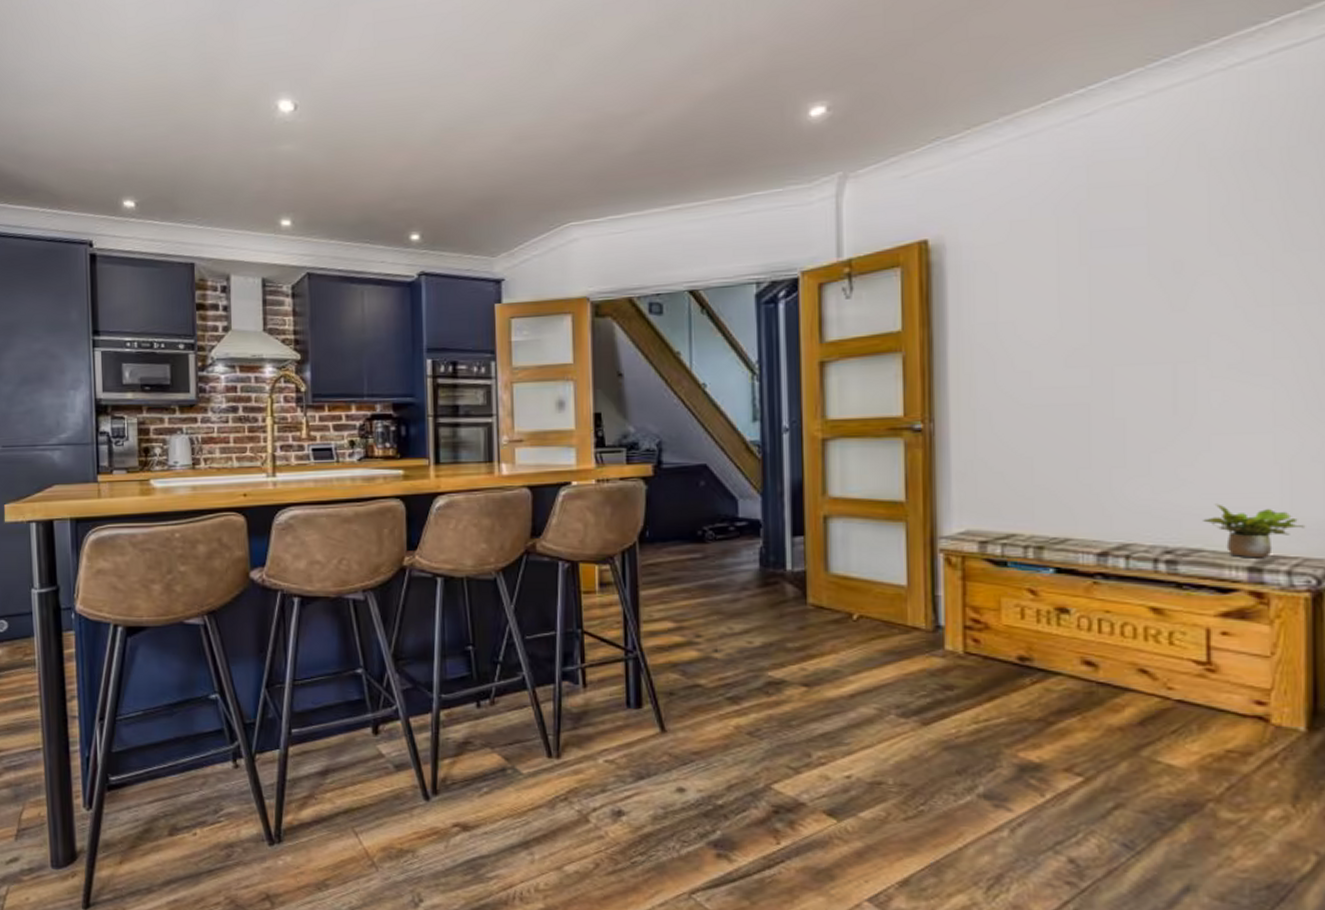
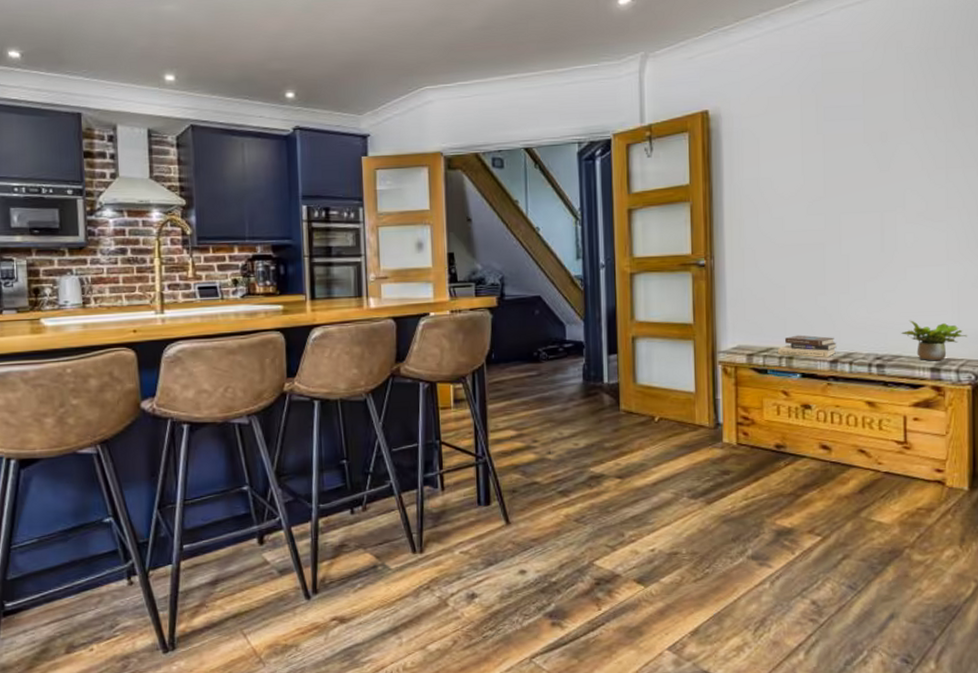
books: none [1022,519,1107,550] -> present [778,335,837,358]

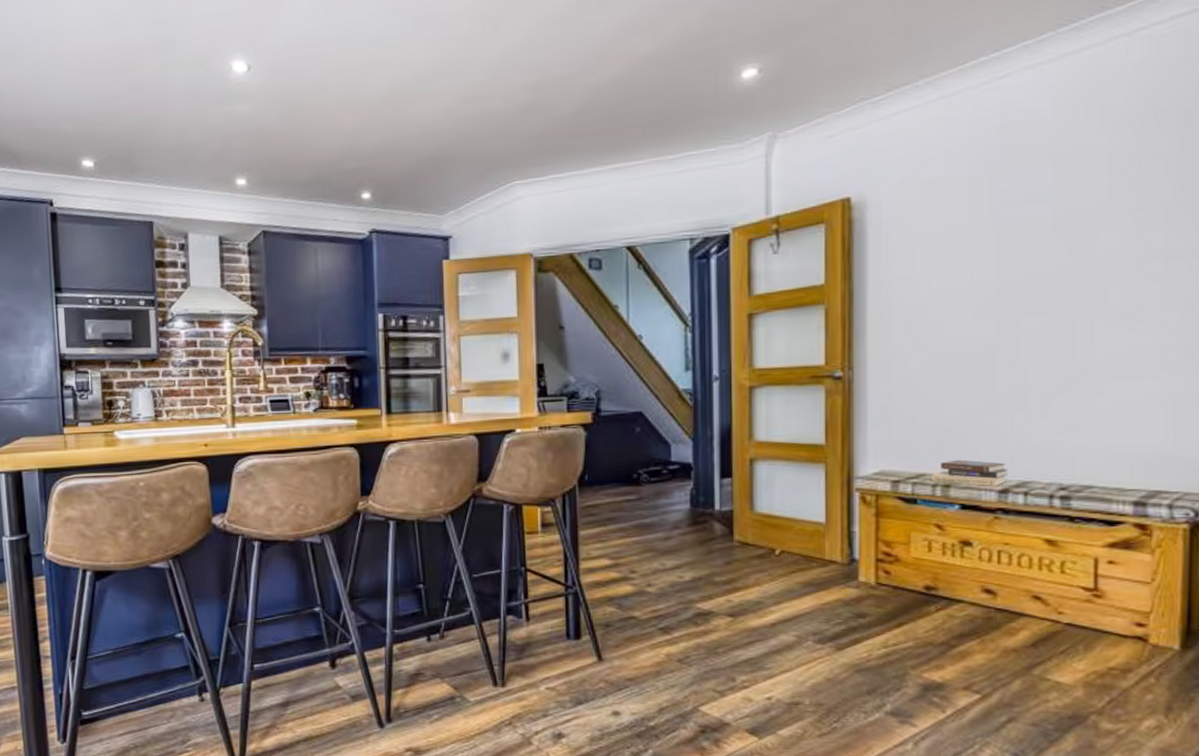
potted plant: present [901,320,968,361] -> none [1095,443,1187,494]

